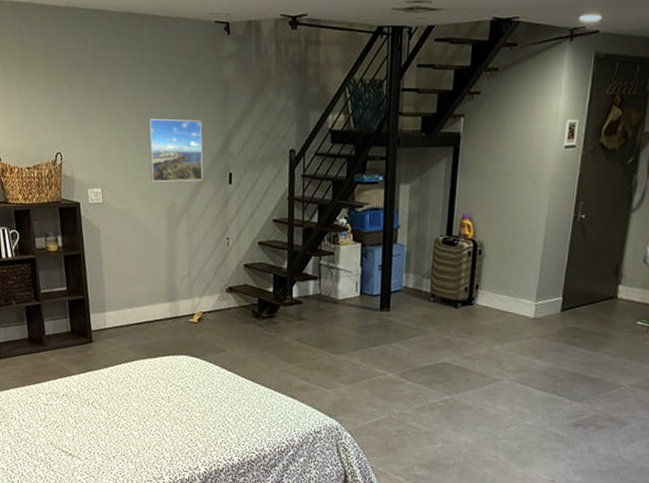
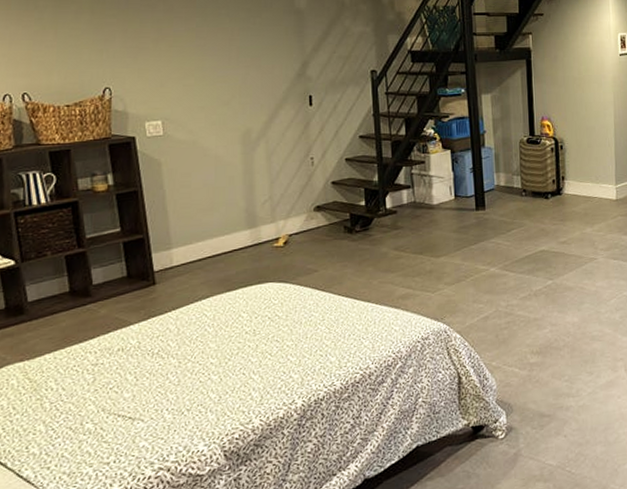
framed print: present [148,119,204,182] -> none [214,48,281,109]

